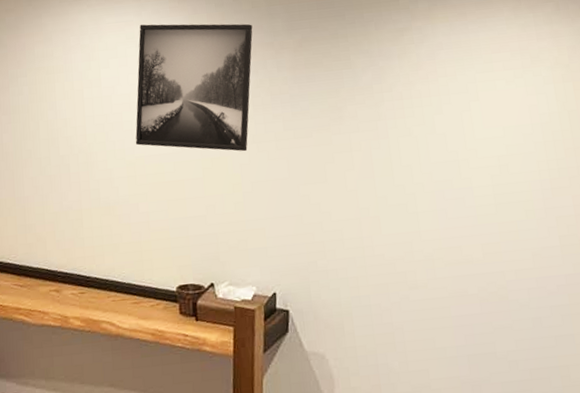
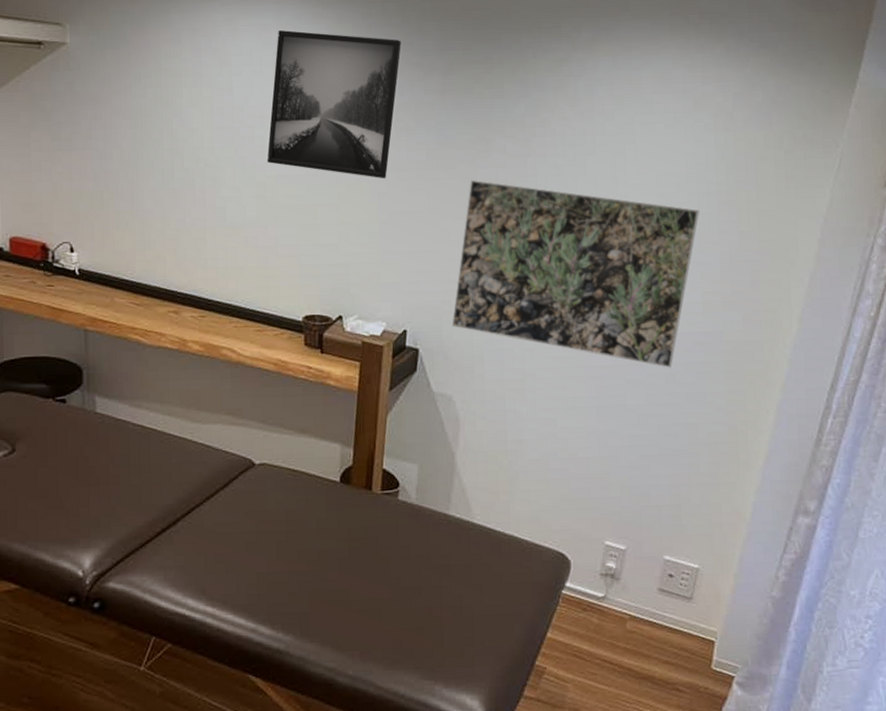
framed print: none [319,146,548,313] -> present [451,180,699,368]

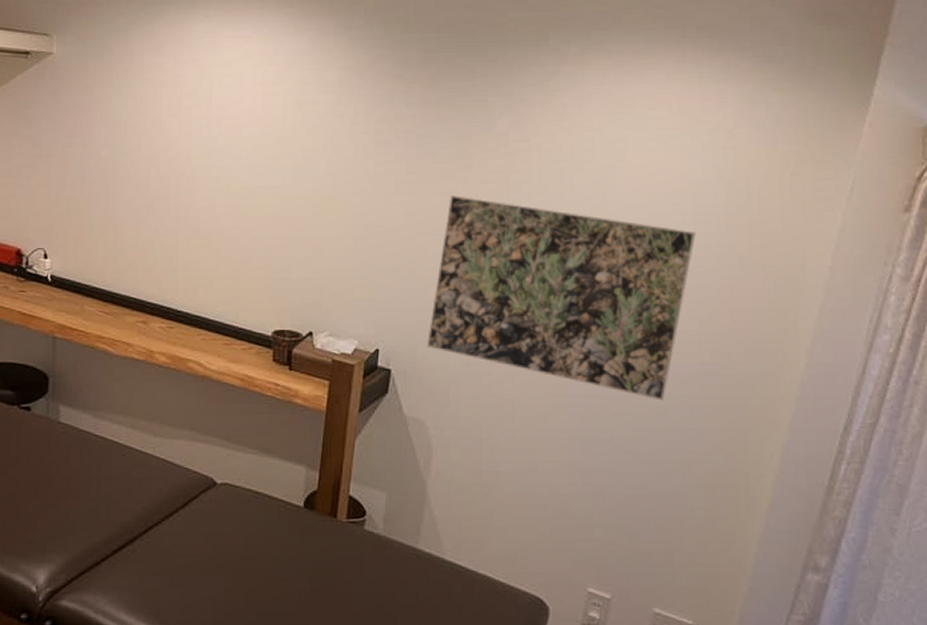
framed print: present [267,30,401,179] -> none [242,42,383,193]

